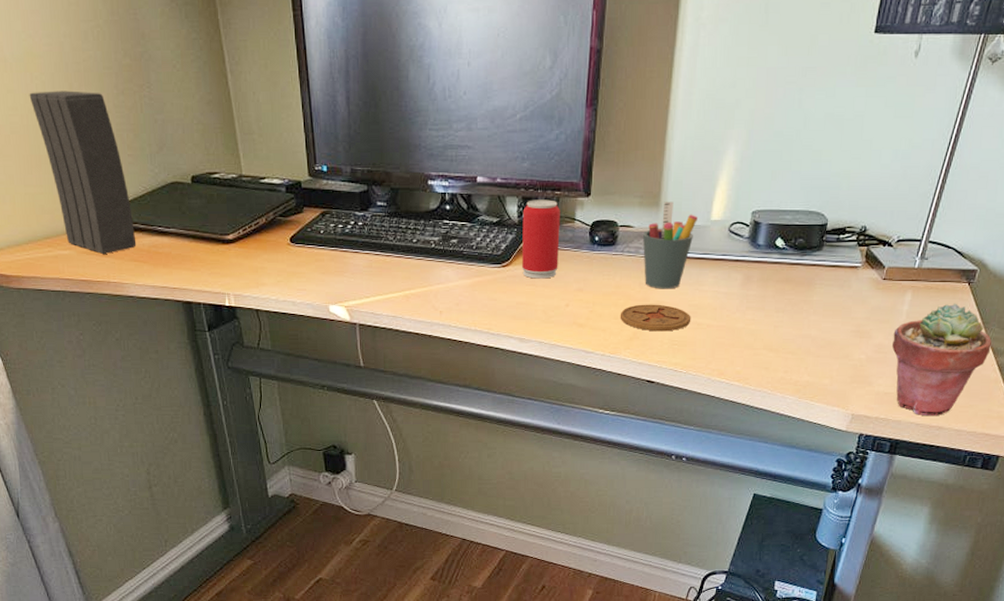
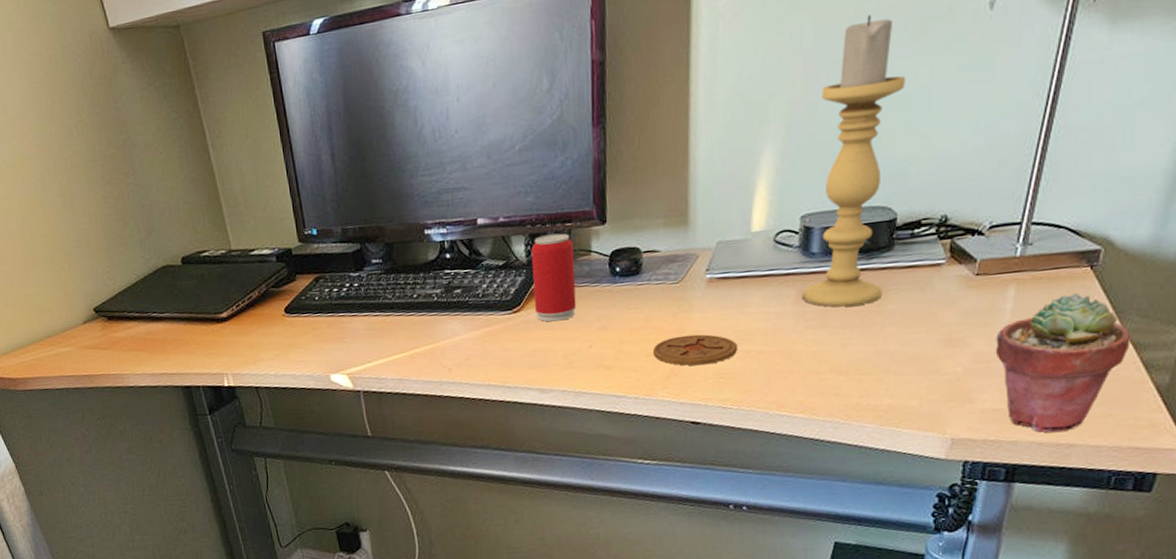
speaker: present [29,90,137,254] -> none [22,186,133,347]
pen holder: present [642,201,697,289] -> none [670,217,735,317]
candle holder: none [747,45,846,294] -> present [802,14,907,307]

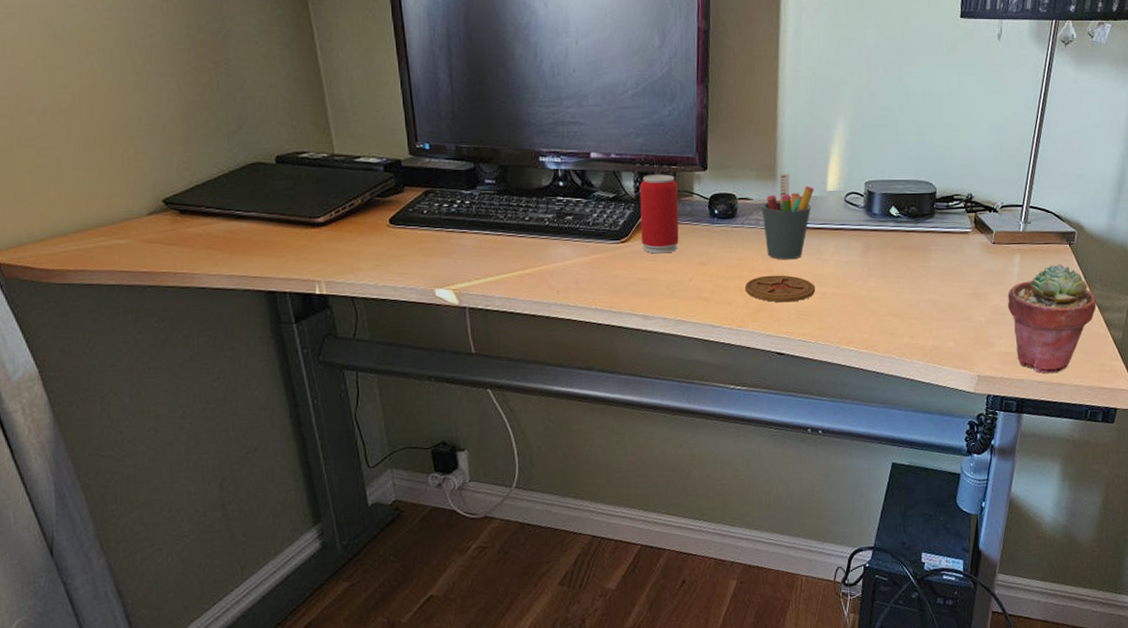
pen holder: none [670,217,735,317] -> present [761,174,814,260]
candle holder: present [802,14,907,307] -> none [866,28,942,261]

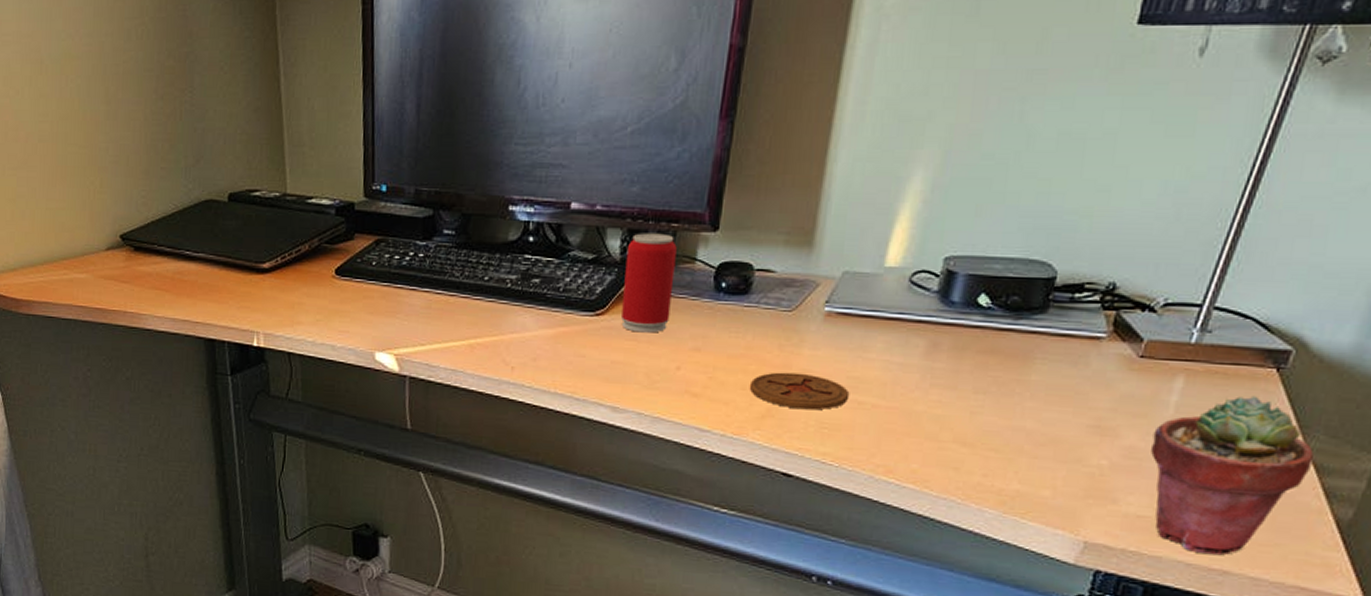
pen holder: present [761,174,814,260] -> none [786,240,866,355]

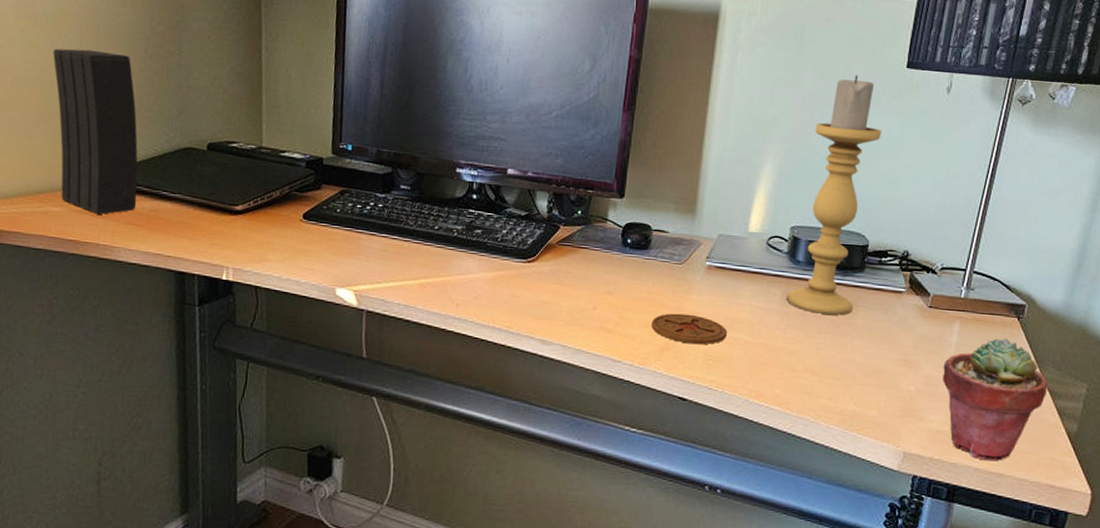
speaker: none [62,95,160,280] -> present [52,48,138,215]
beverage can: present [621,233,677,333] -> none [549,196,592,278]
candle holder: none [932,41,1091,370] -> present [786,75,882,315]

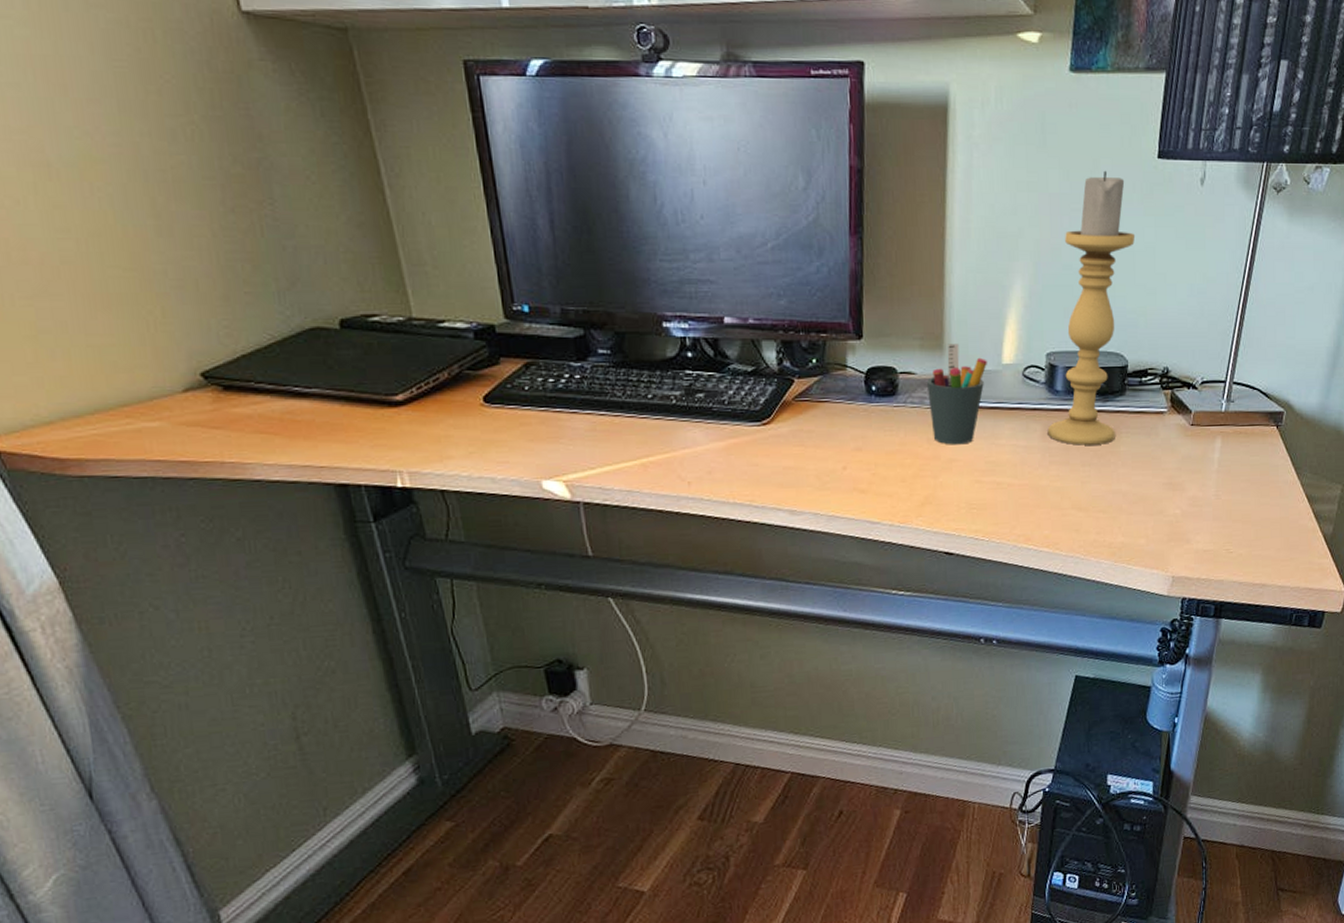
speaker: present [52,48,138,215] -> none [88,207,263,425]
coaster: present [651,313,728,345] -> none [907,462,990,495]
pen holder: none [677,209,735,300] -> present [926,343,987,445]
potted succulent: present [943,338,1047,461] -> none [1207,448,1305,573]

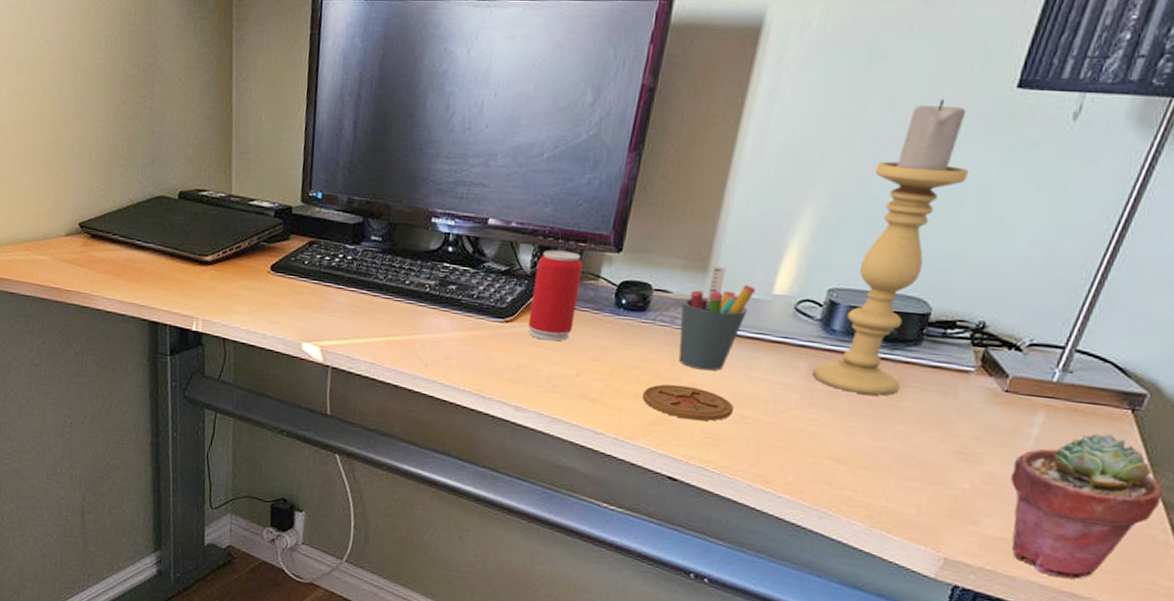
beverage can: none [783,343,831,438] -> present [528,250,583,341]
coaster: none [907,462,990,495] -> present [642,384,734,421]
potted succulent: none [1207,448,1305,573] -> present [1011,433,1163,579]

